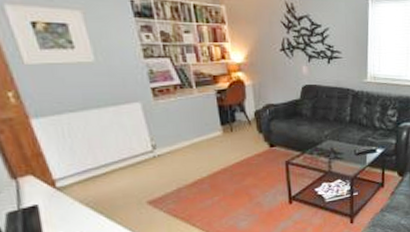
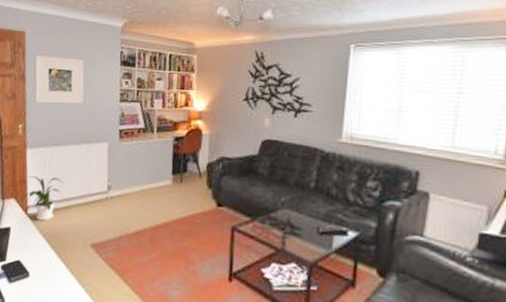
house plant: none [41,145,96,192] -> present [23,176,64,221]

